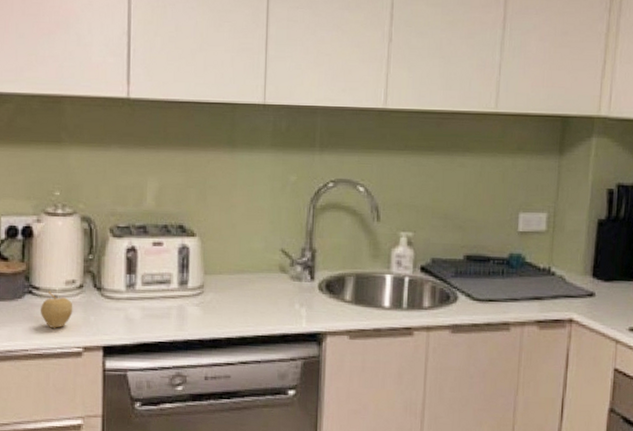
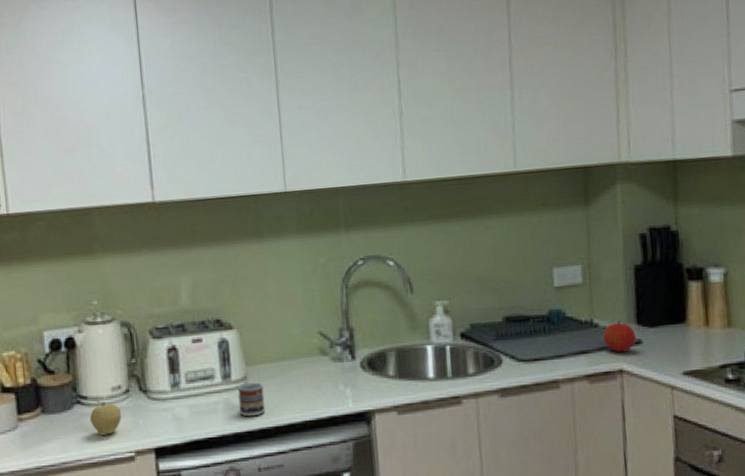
cup: none [193,291,219,326] -> present [238,382,265,417]
fruit: none [558,271,590,303] -> present [603,320,636,353]

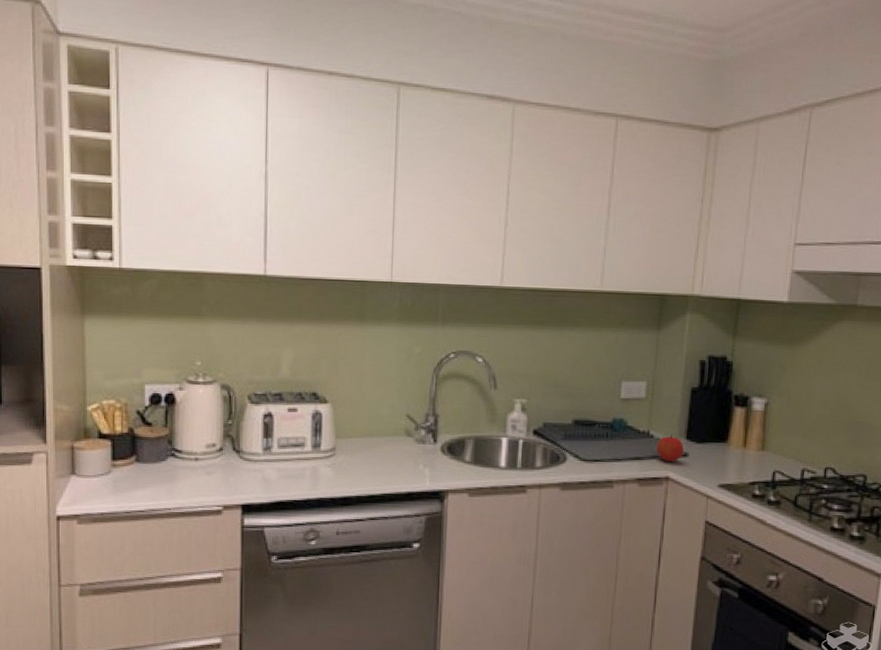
fruit: present [89,398,122,436] -> none [182,453,214,488]
cup: present [238,382,265,417] -> none [325,453,350,485]

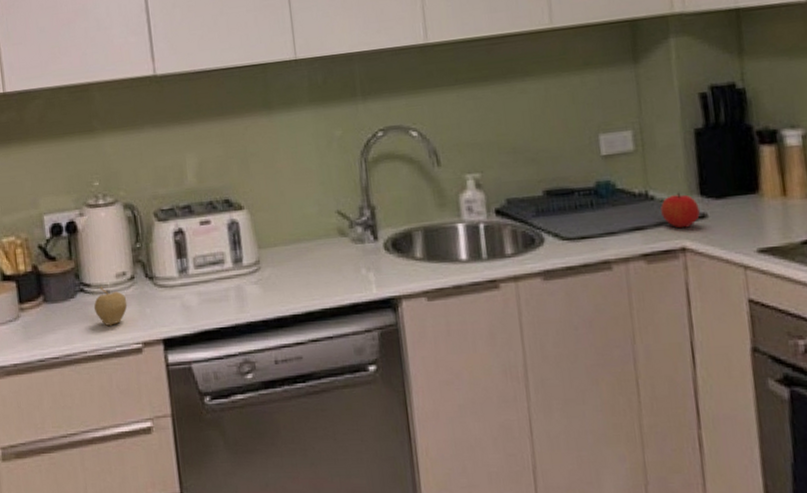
fruit: none [182,453,214,488] -> present [93,286,128,326]

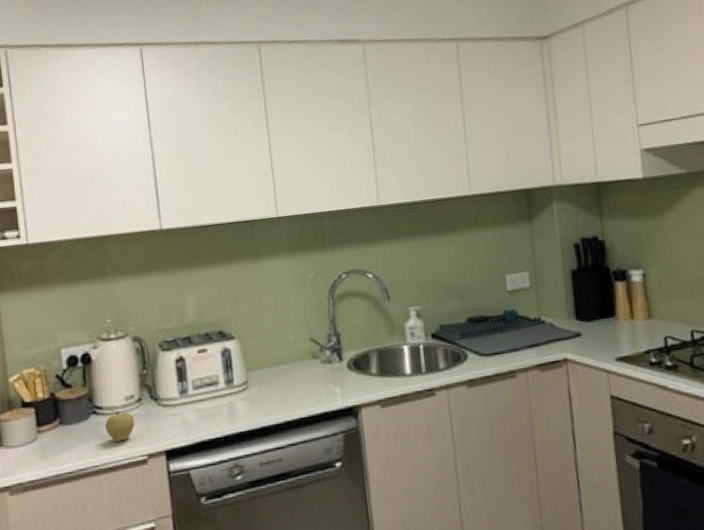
fruit: present [660,192,700,229] -> none [549,317,576,345]

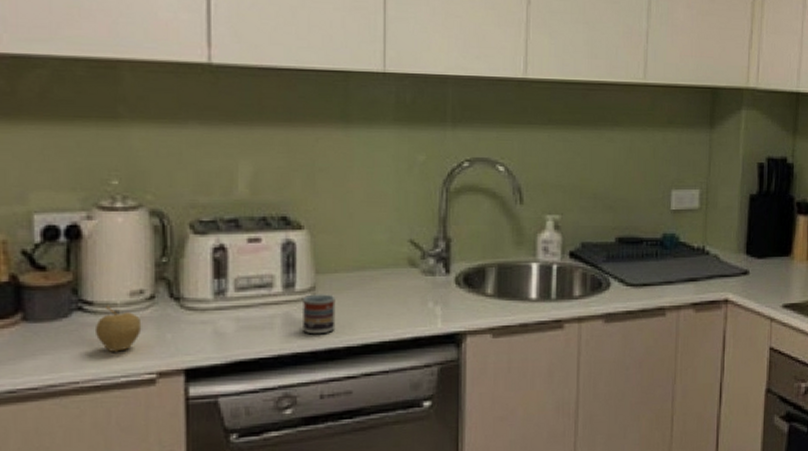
cup: none [240,385,265,417] -> present [303,294,336,335]

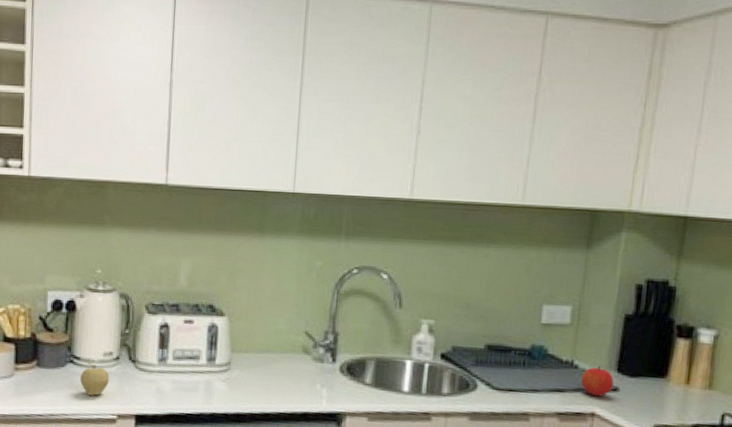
cup: present [303,294,336,335] -> none [219,368,245,401]
fruit: none [713,249,744,282] -> present [581,365,614,397]

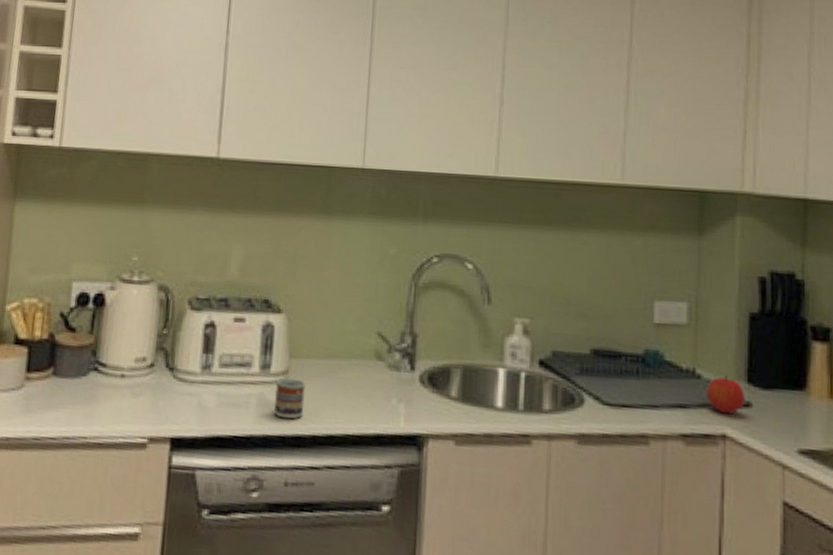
fruit: present [79,361,110,396] -> none [104,368,142,413]
cup: none [219,368,245,401] -> present [274,378,306,420]

